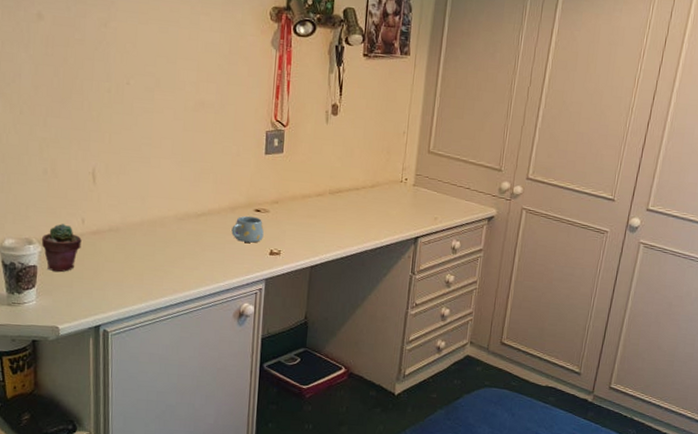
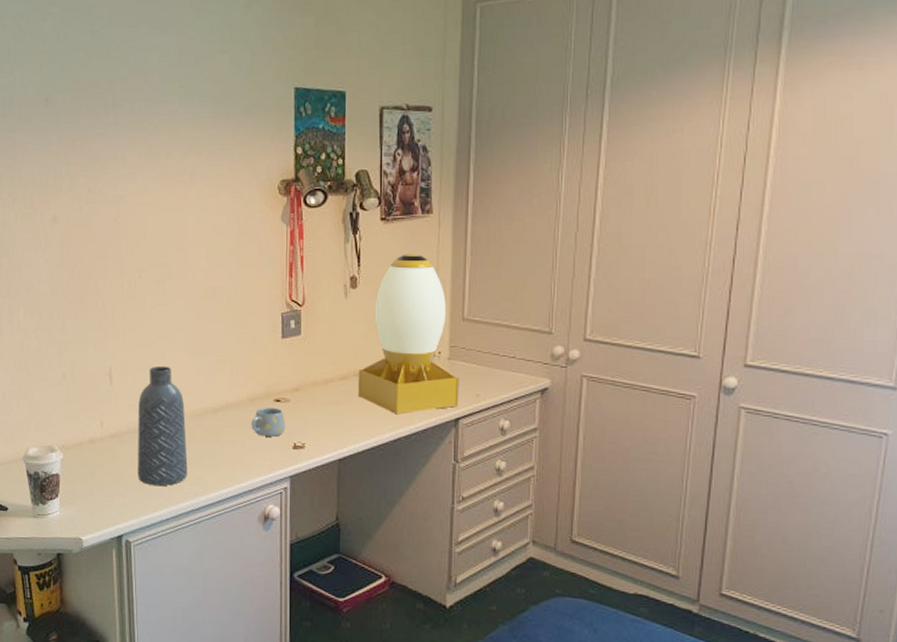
potted succulent: present [41,224,82,272] -> none [62,429,101,479]
vase: none [118,170,169,282] -> present [137,365,188,486]
desk lamp: none [332,89,421,231] -> present [358,253,459,415]

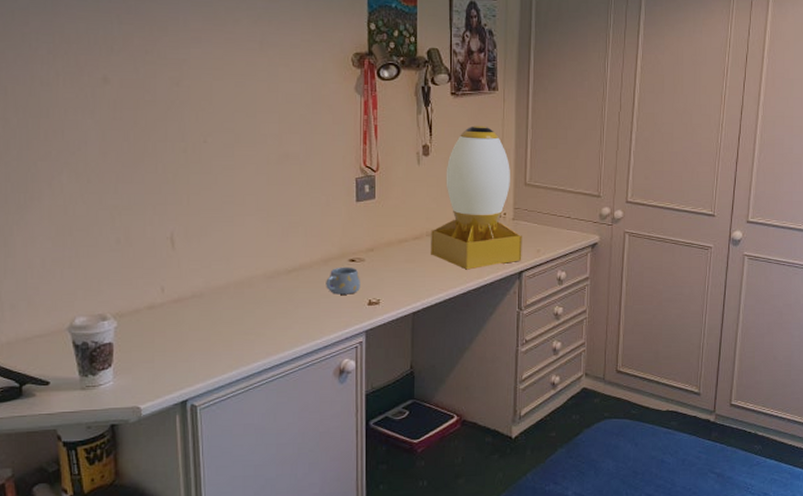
vase: present [137,365,188,486] -> none [204,229,259,348]

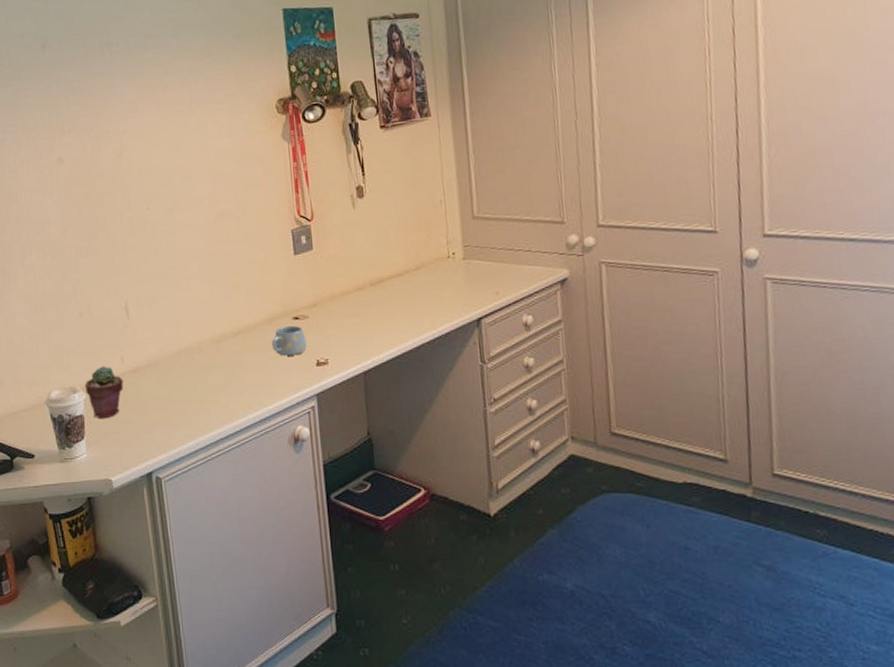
potted succulent: none [116,295,162,347] -> present [84,366,124,418]
desk lamp: present [431,125,522,270] -> none [374,157,479,321]

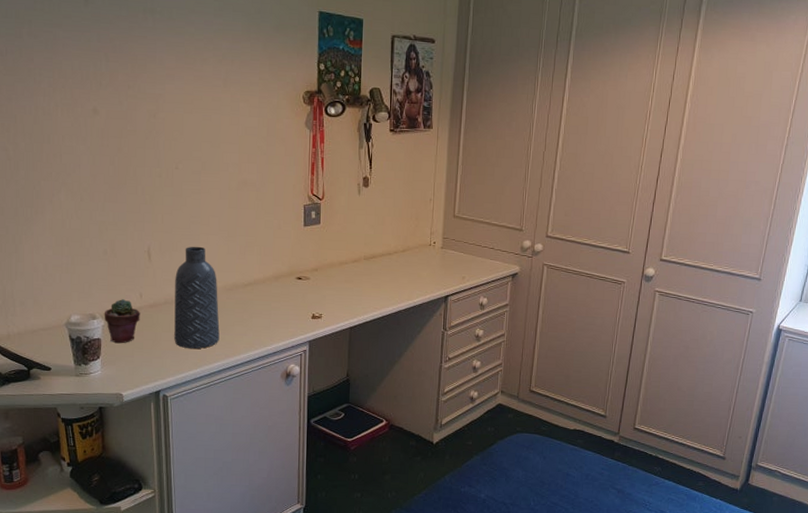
vase: none [157,294,213,417] -> present [174,246,220,349]
mug: present [272,325,307,356] -> none [276,283,306,308]

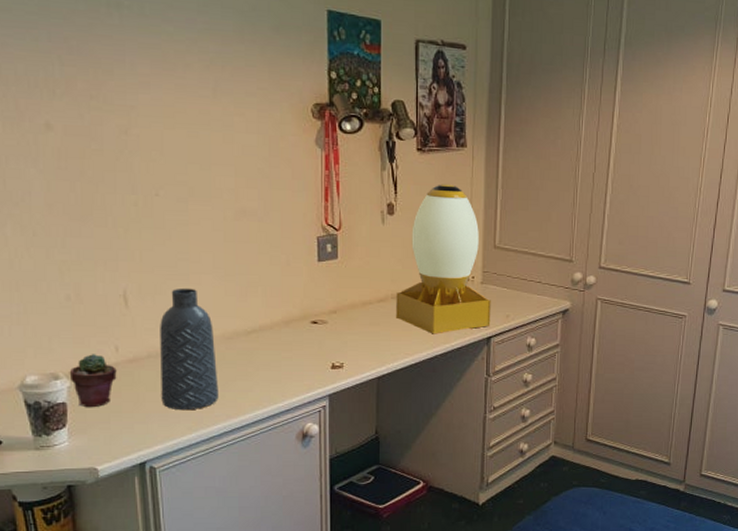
desk lamp: none [367,160,449,292] -> present [396,184,491,334]

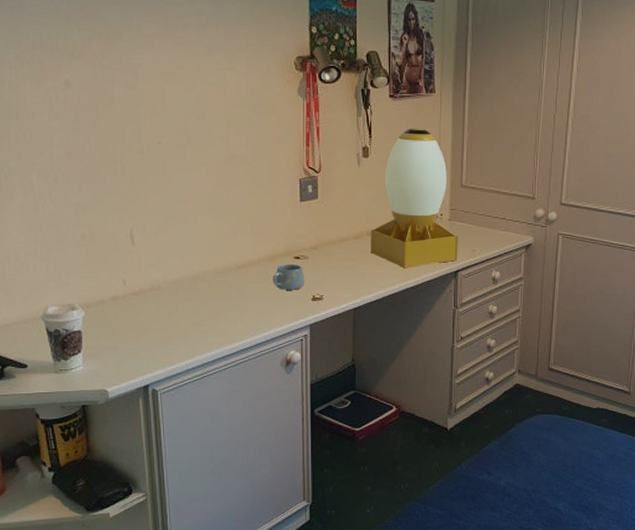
potted succulent: present [69,354,117,407] -> none [84,287,124,335]
vase: present [160,288,219,409] -> none [161,227,212,337]
mug: none [287,329,323,357] -> present [273,263,305,290]

